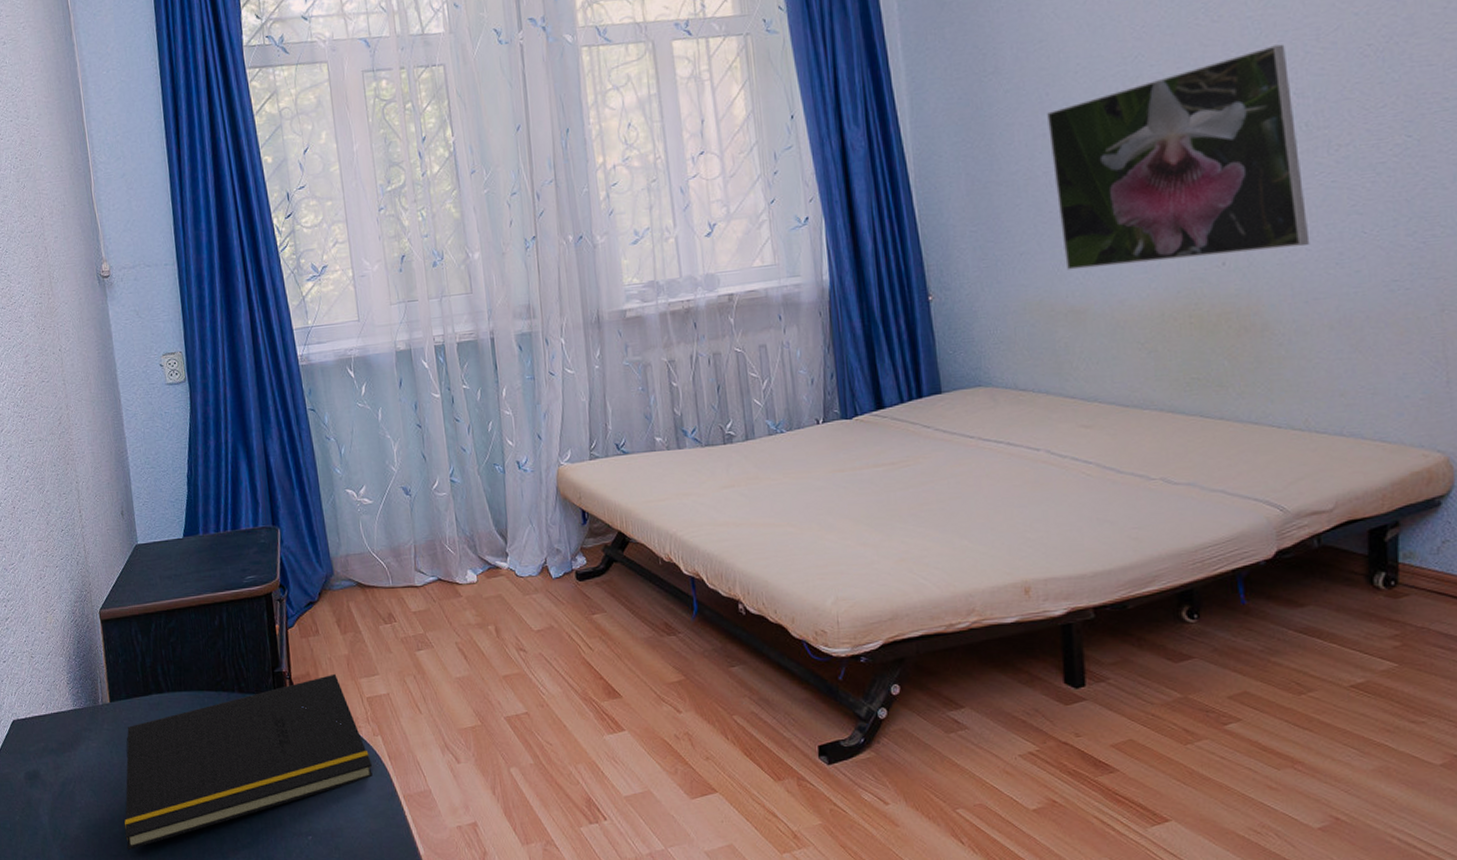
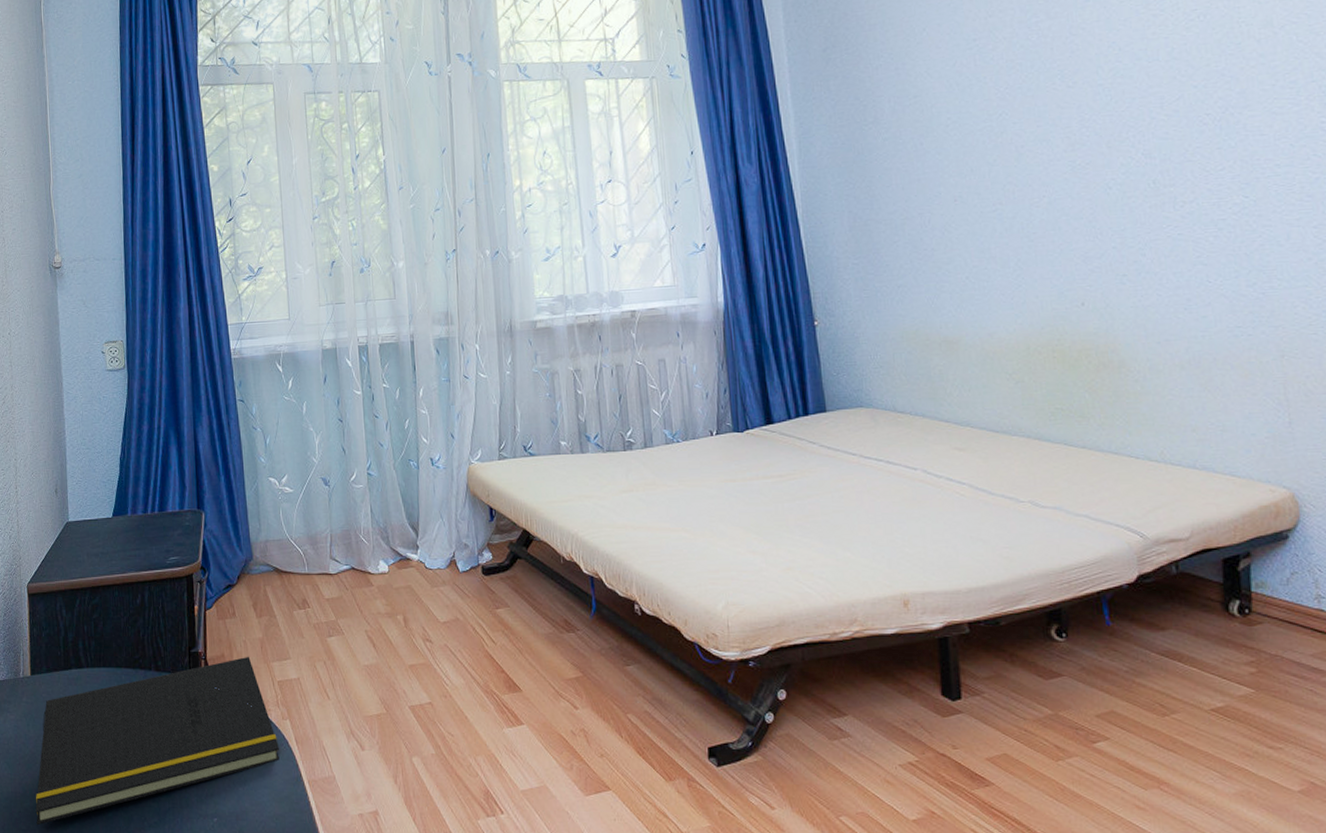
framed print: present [1047,44,1310,270] -> none [922,110,1161,303]

